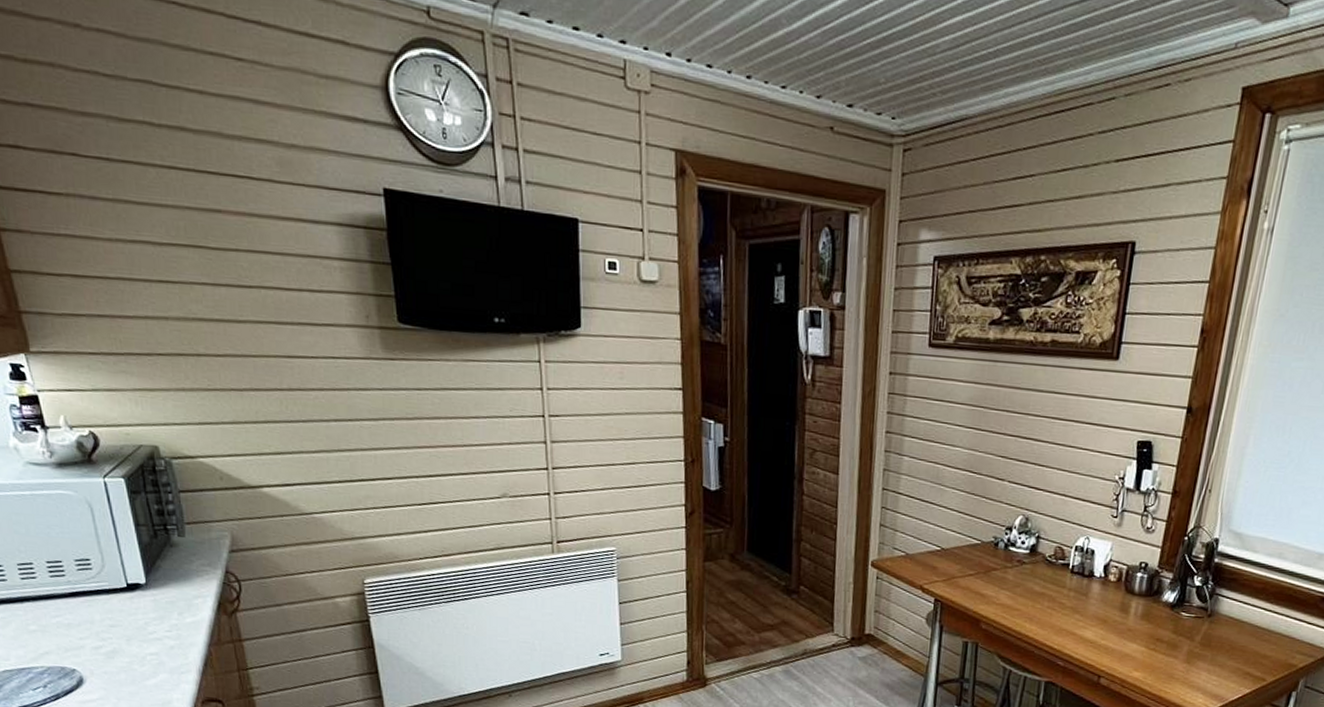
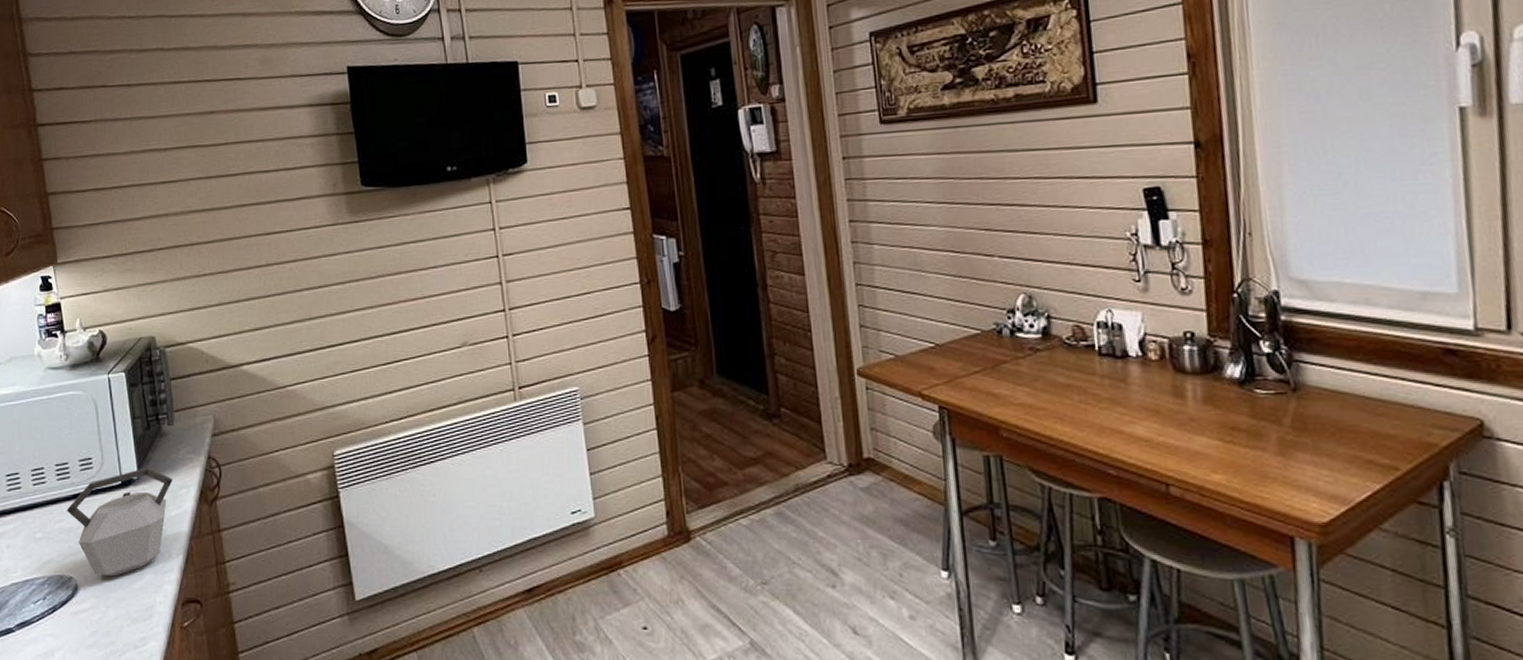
kettle: none [63,574,187,673] -> present [66,467,173,577]

